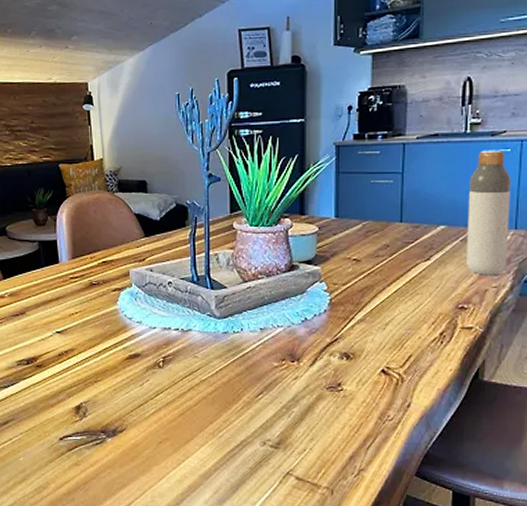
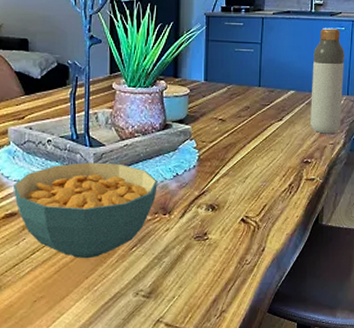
cereal bowl: none [135,305,284,404] -> present [13,162,157,259]

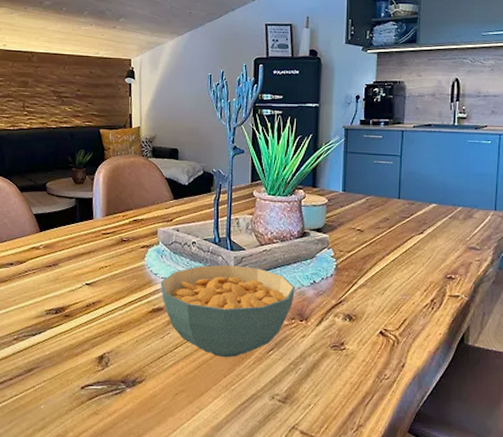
bottle: present [310,28,344,134] -> none [454,142,491,250]

